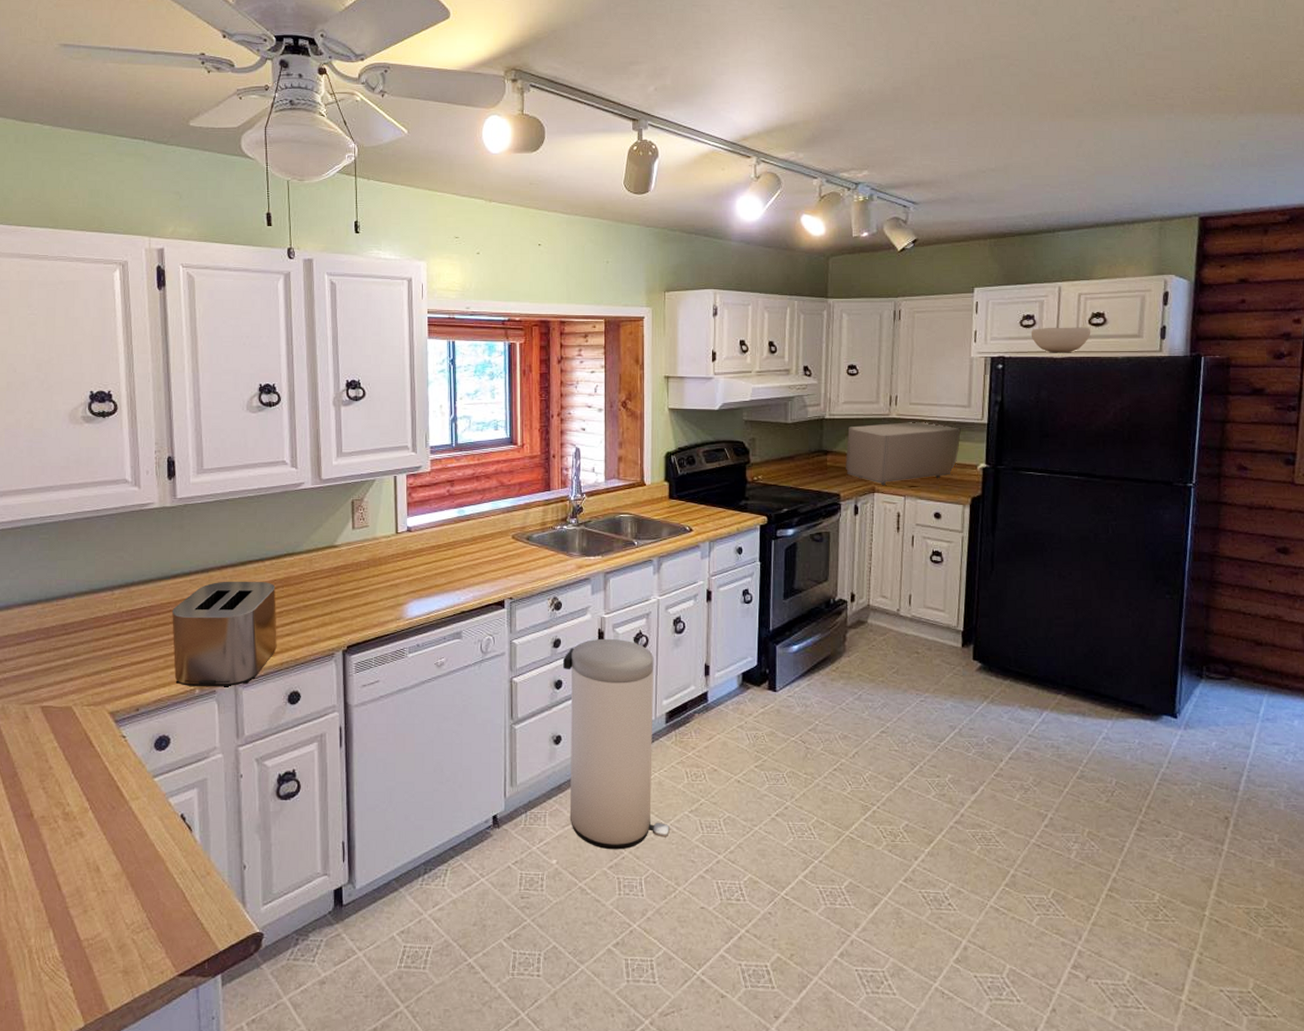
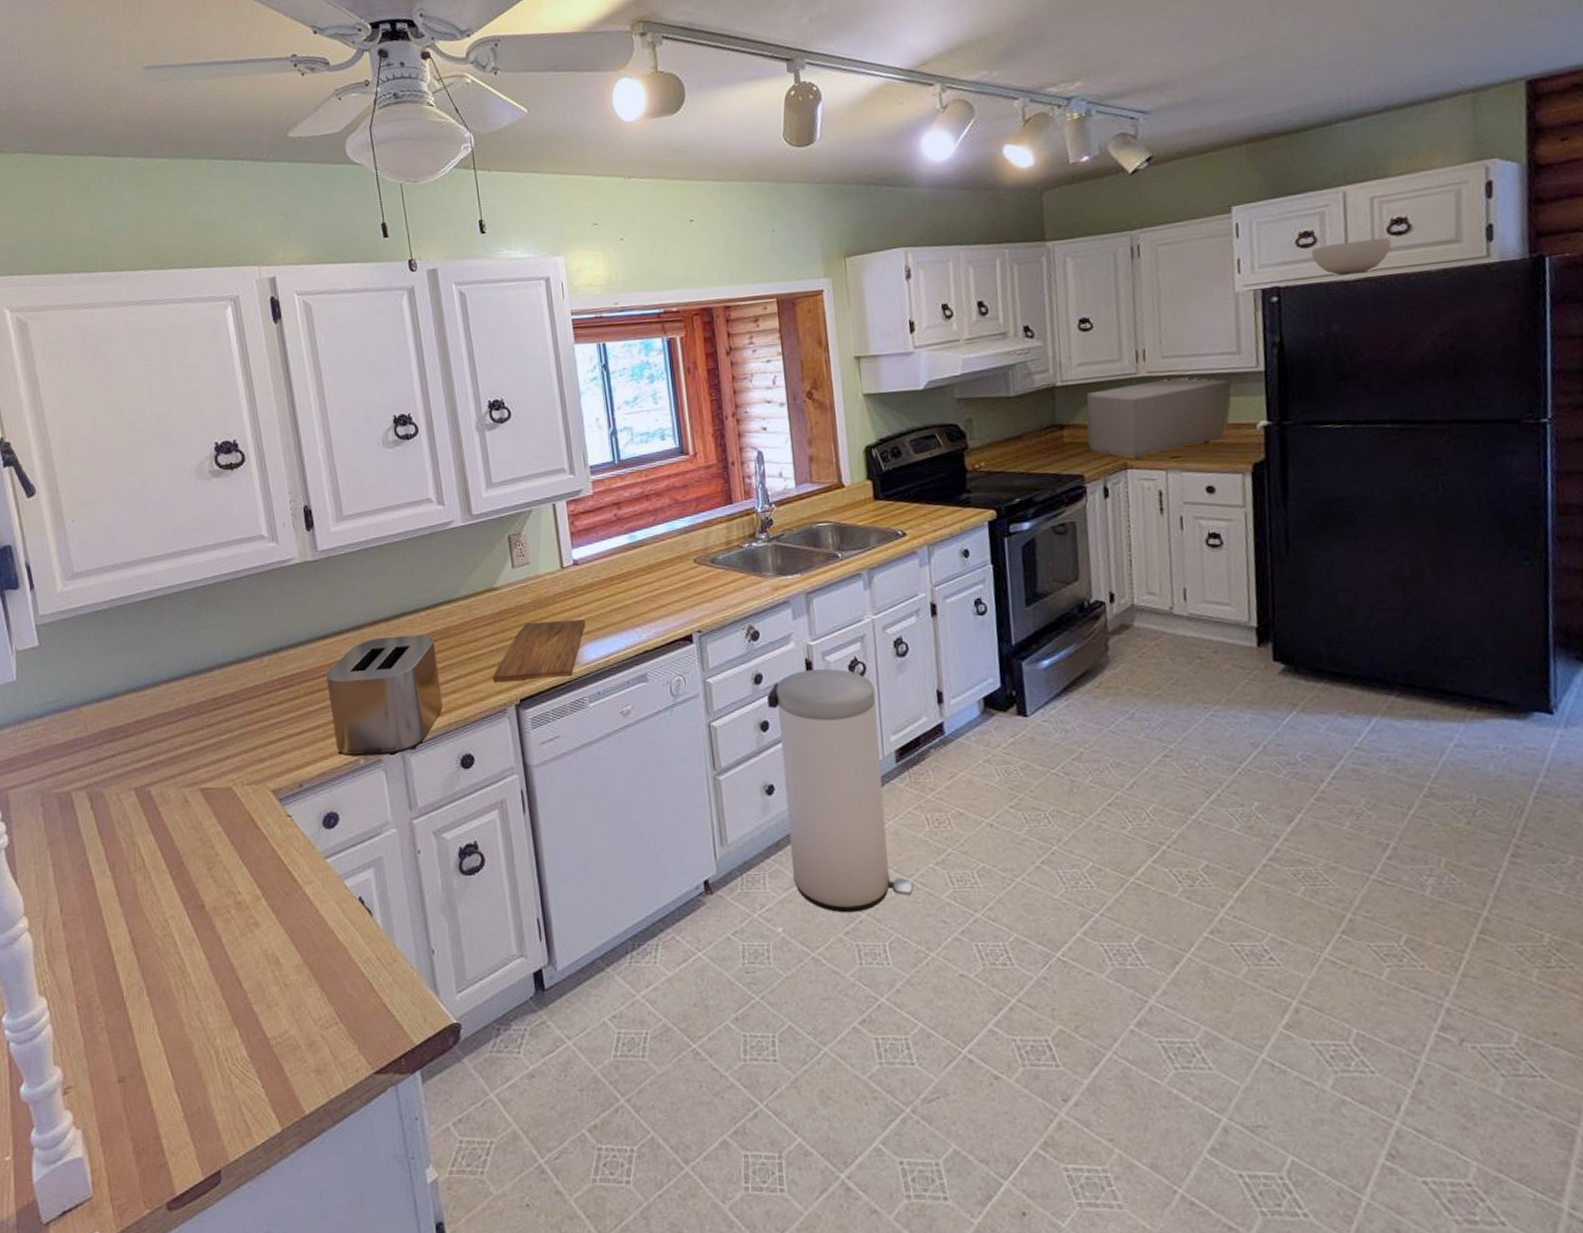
cutting board: none [325,578,413,629] -> present [492,619,586,682]

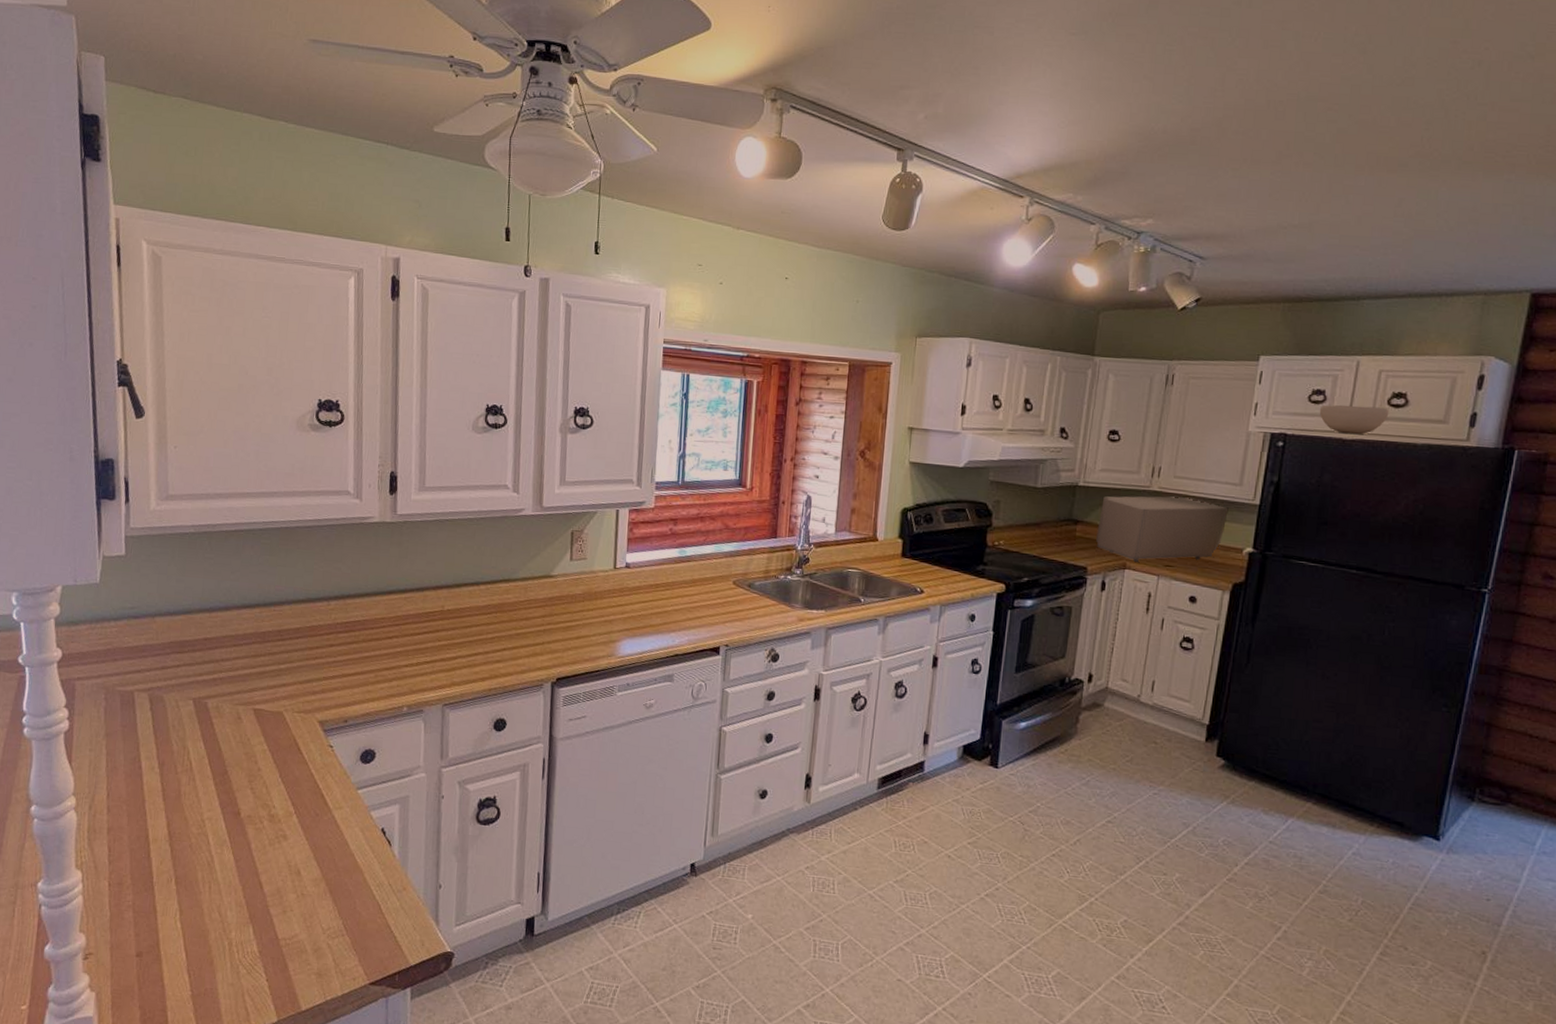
toaster: present [326,634,443,757] -> none [384,601,489,708]
cutting board: present [492,619,586,682] -> none [535,611,627,665]
pedal bin: present [767,668,914,913] -> none [769,695,872,912]

